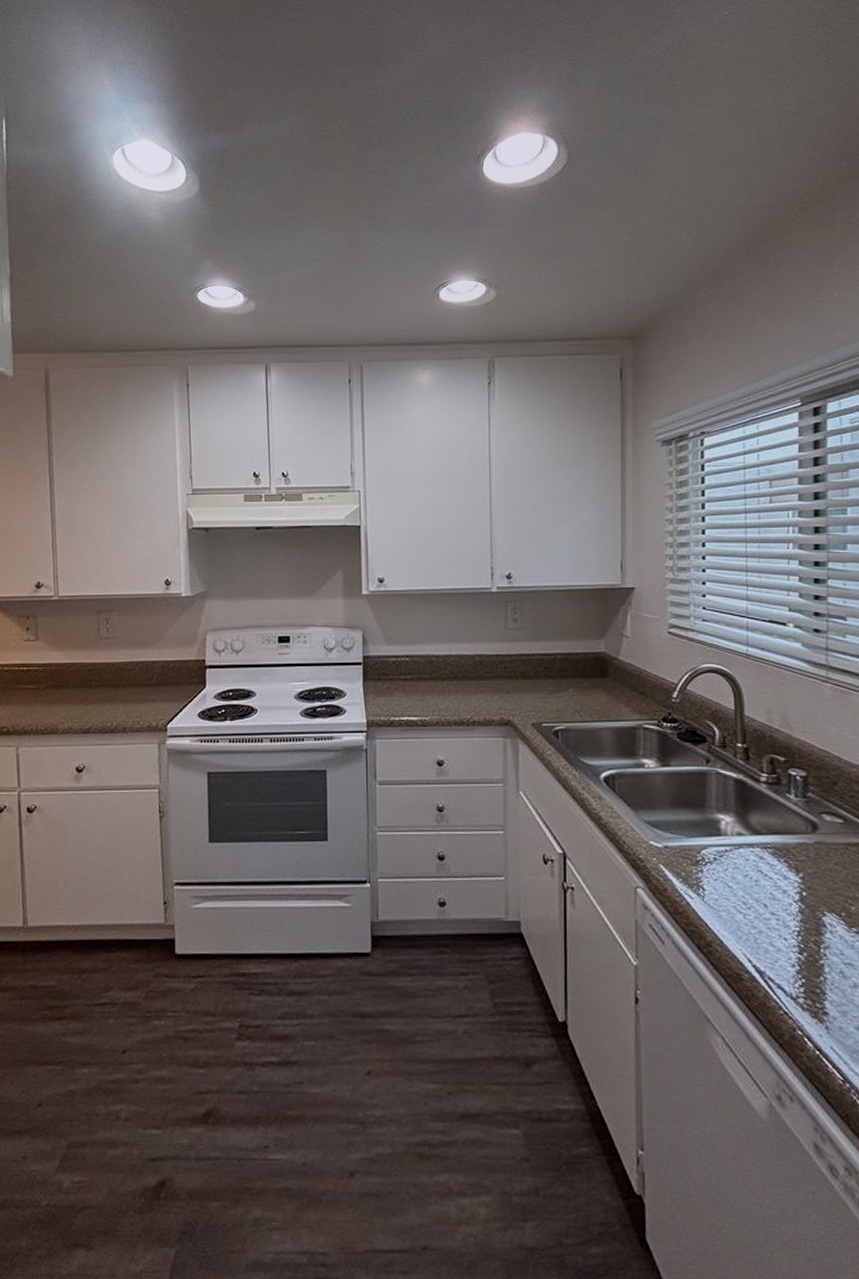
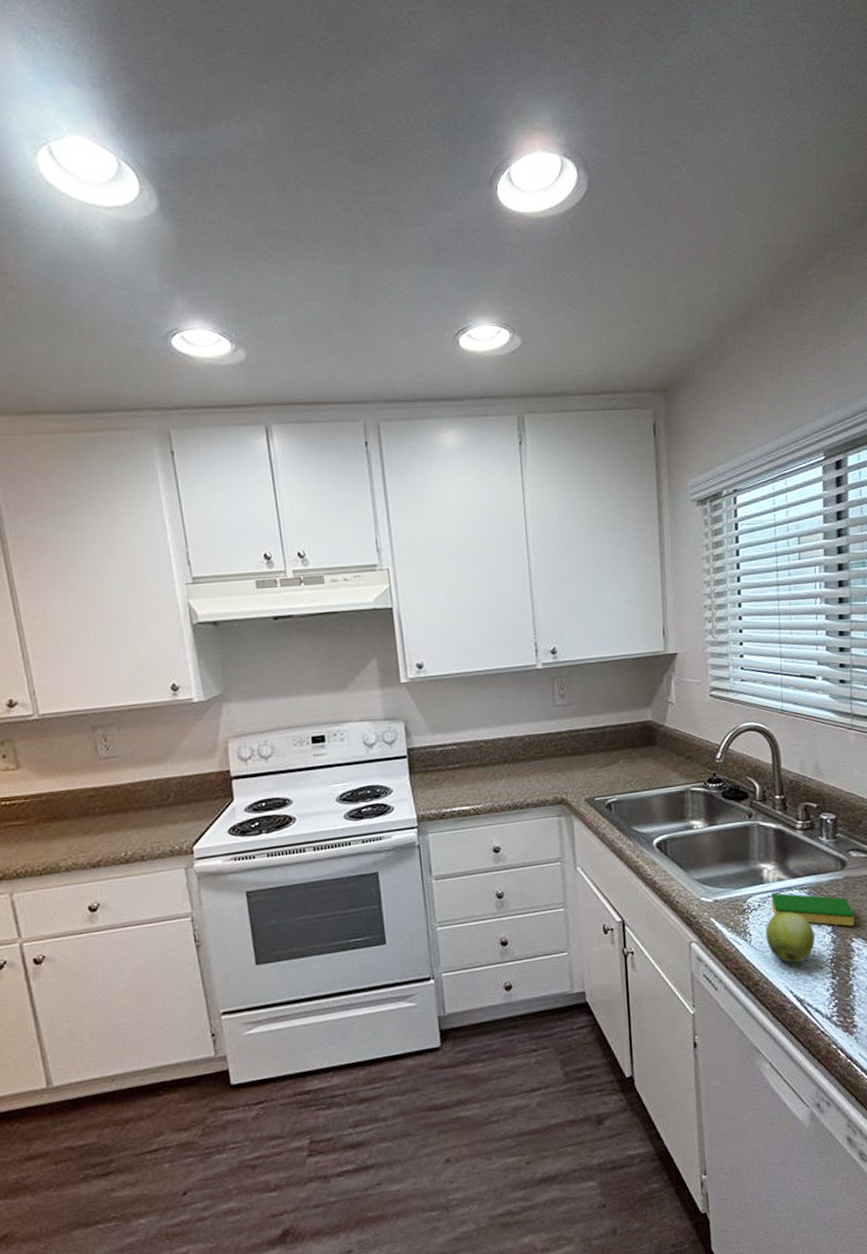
apple: none [721,870,779,930] -> present [765,912,815,963]
dish sponge: none [729,847,827,898] -> present [771,892,855,926]

